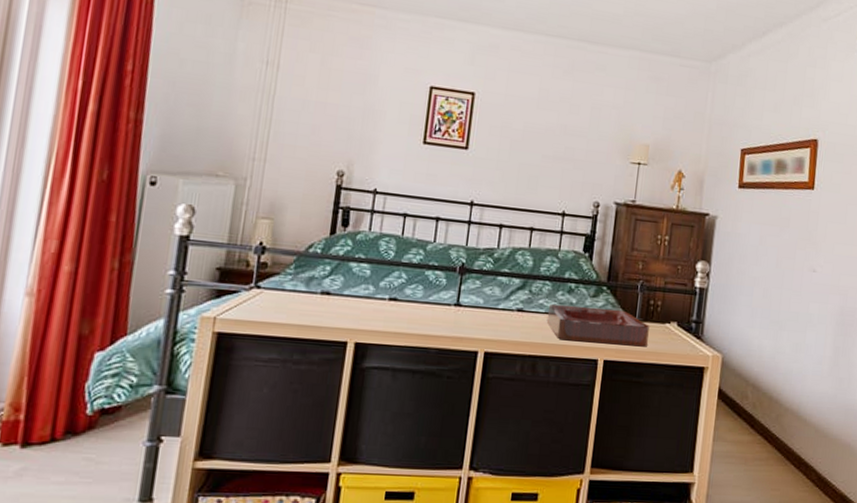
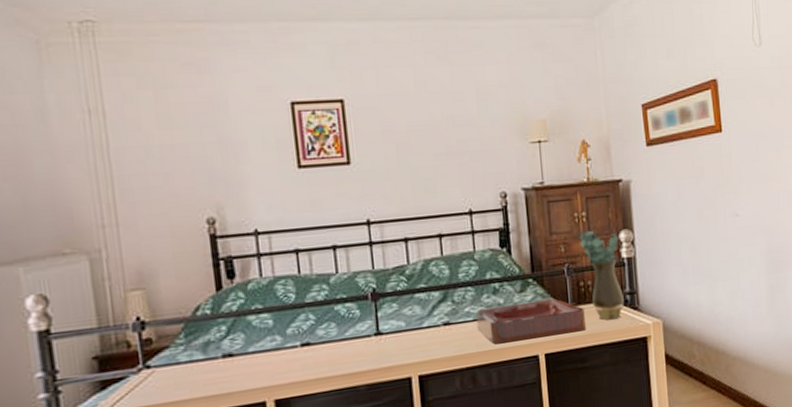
vase: none [656,249,696,343] -> present [576,227,624,320]

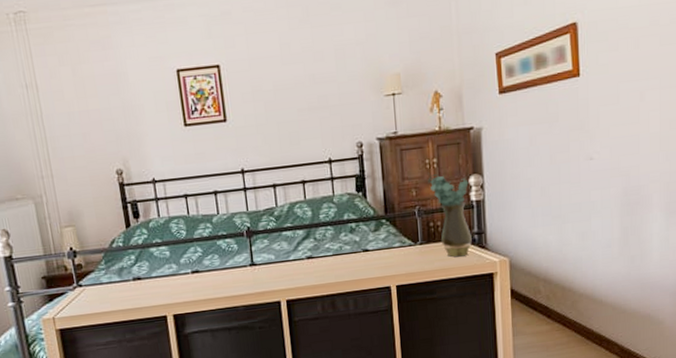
decorative tray: present [475,298,586,345] -> none [334,237,435,276]

